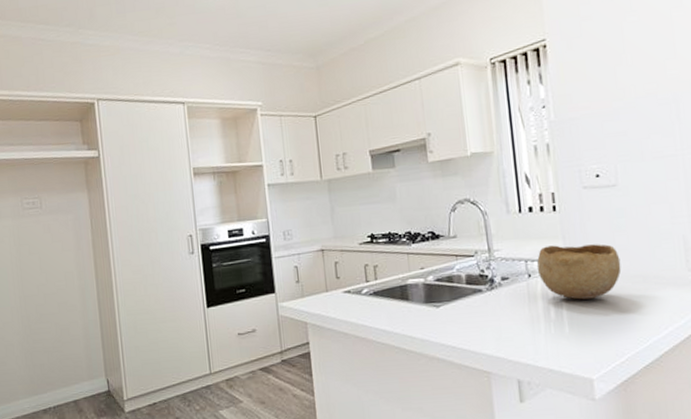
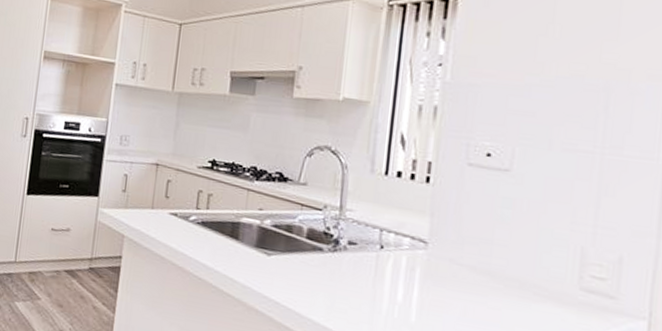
bowl: present [537,244,621,300] -> none [393,219,496,292]

